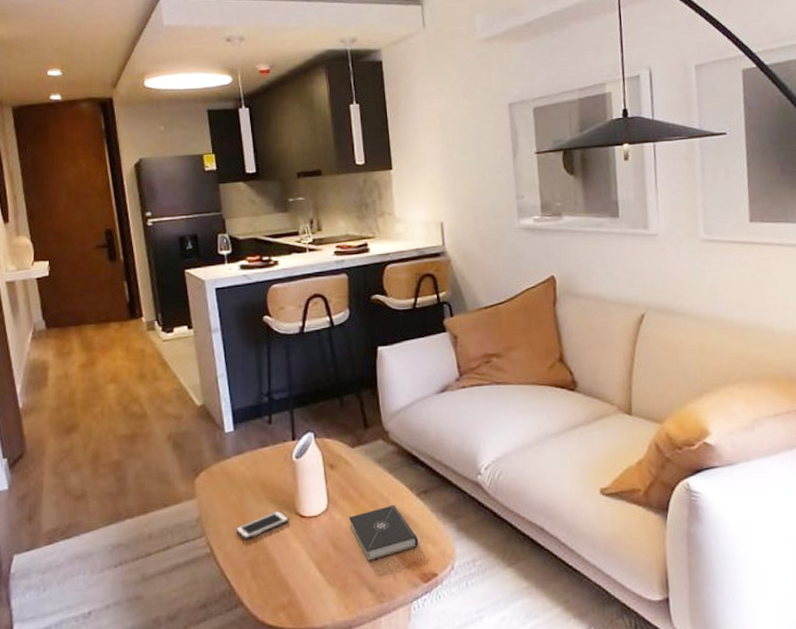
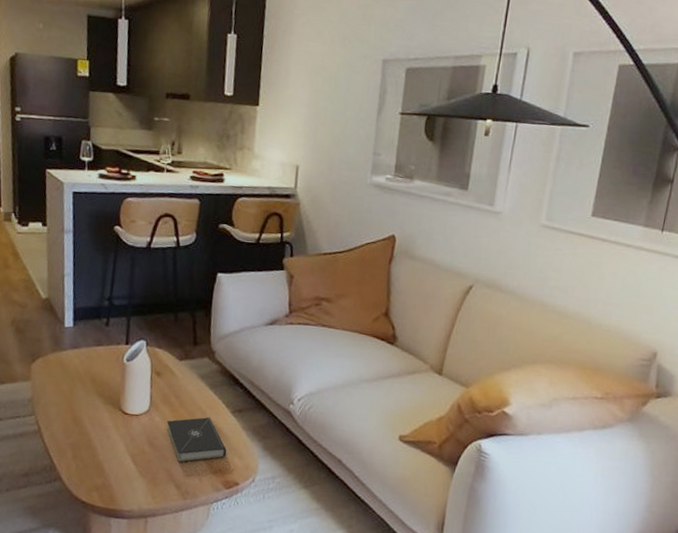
cell phone: present [235,511,290,540] -> none [63,404,113,425]

